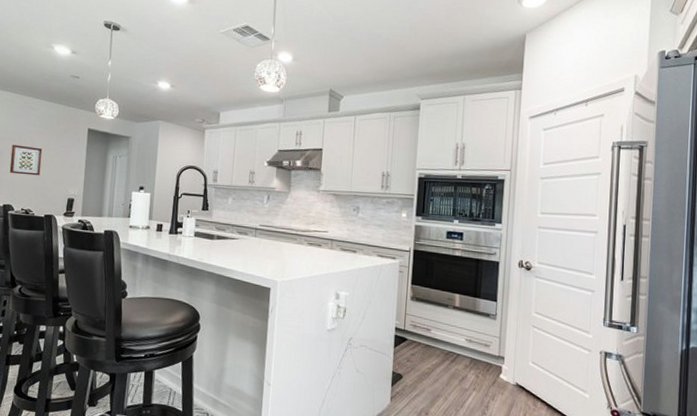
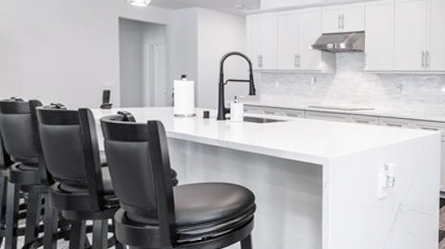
wall art: present [9,144,43,176] -> none [31,36,69,68]

